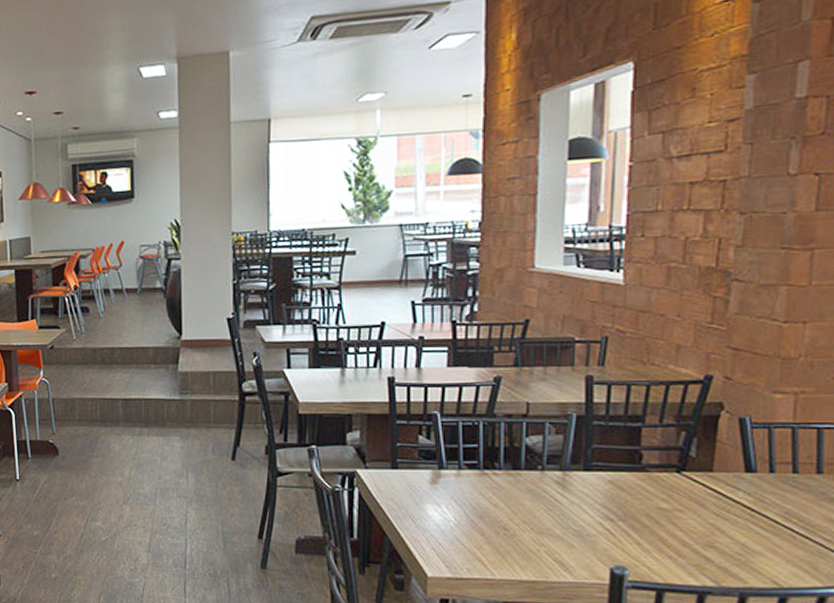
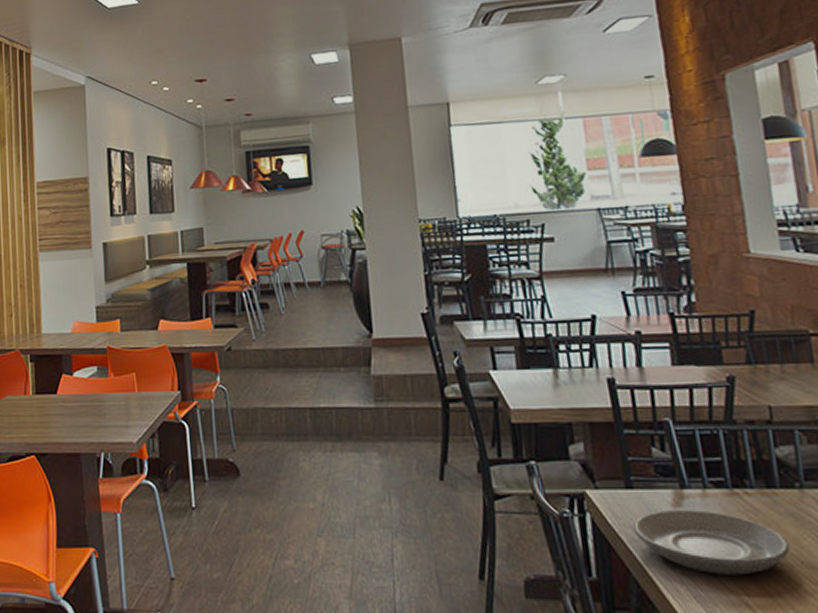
plate: none [393,487,524,538] -> present [633,510,790,575]

